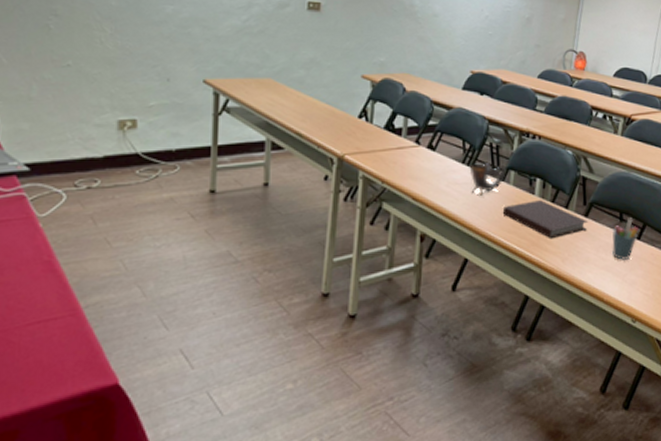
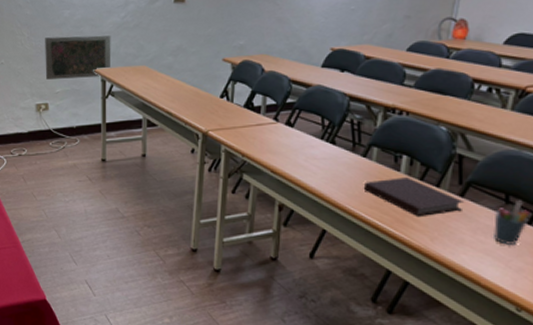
road map: none [134,37,229,89] -> present [45,35,111,80]
cup: present [469,163,506,196] -> none [328,139,368,171]

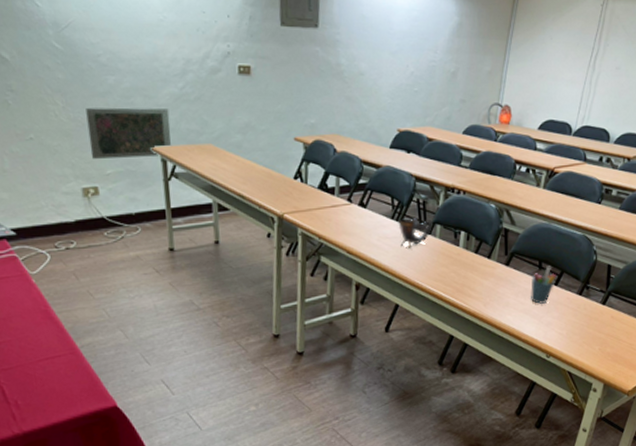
cup: none [328,139,368,171] -> present [398,218,433,248]
notebook: present [363,178,465,216] -> none [429,251,510,285]

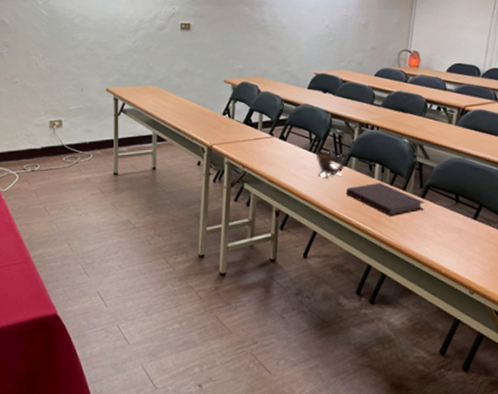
road map: present [86,107,171,159] -> none [59,57,123,98]
notebook: none [429,251,510,285] -> present [345,183,426,216]
pen holder: present [531,265,557,305] -> none [448,199,475,239]

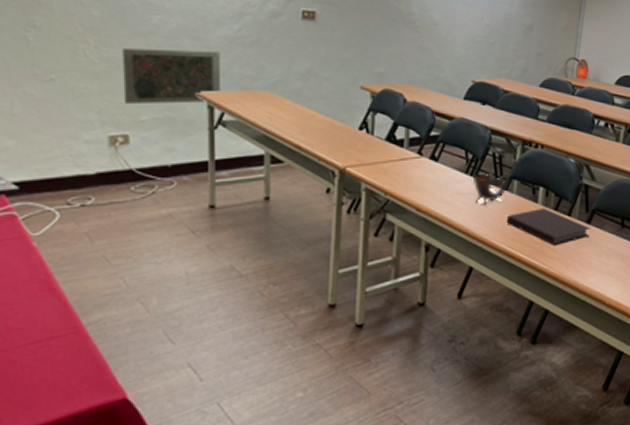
road map: none [59,57,123,98] -> present [123,49,221,104]

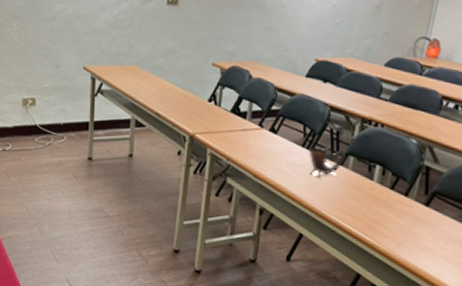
road map: present [123,49,221,104] -> none [33,31,103,74]
notebook: present [506,208,591,245] -> none [339,186,430,223]

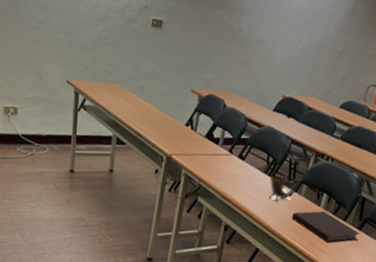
notebook: none [339,186,430,223] -> present [291,211,361,243]

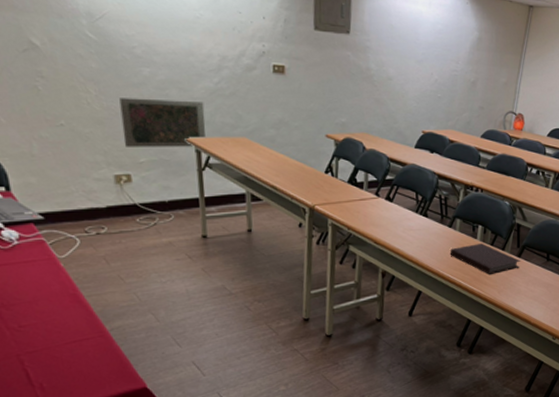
road map: none [15,38,87,88] -> present [119,98,206,147]
cup: present [269,174,300,201] -> none [421,212,453,240]

